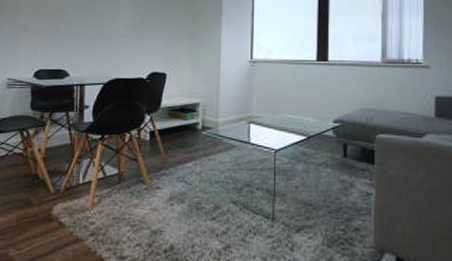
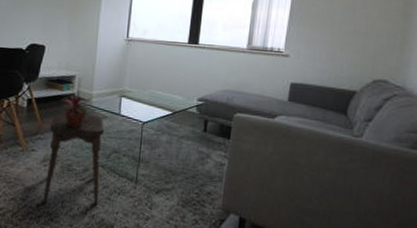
stool: none [171,144,235,249] -> present [43,113,105,205]
potted plant: none [185,121,220,159] -> present [60,92,93,127]

